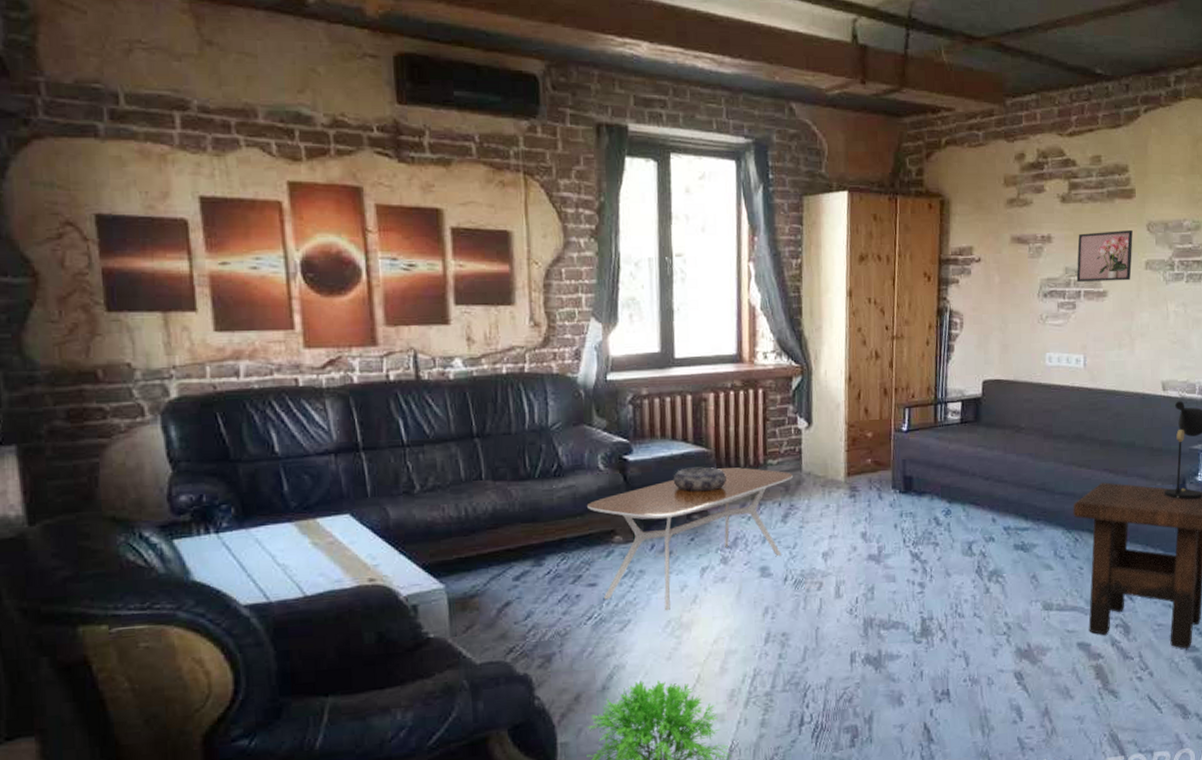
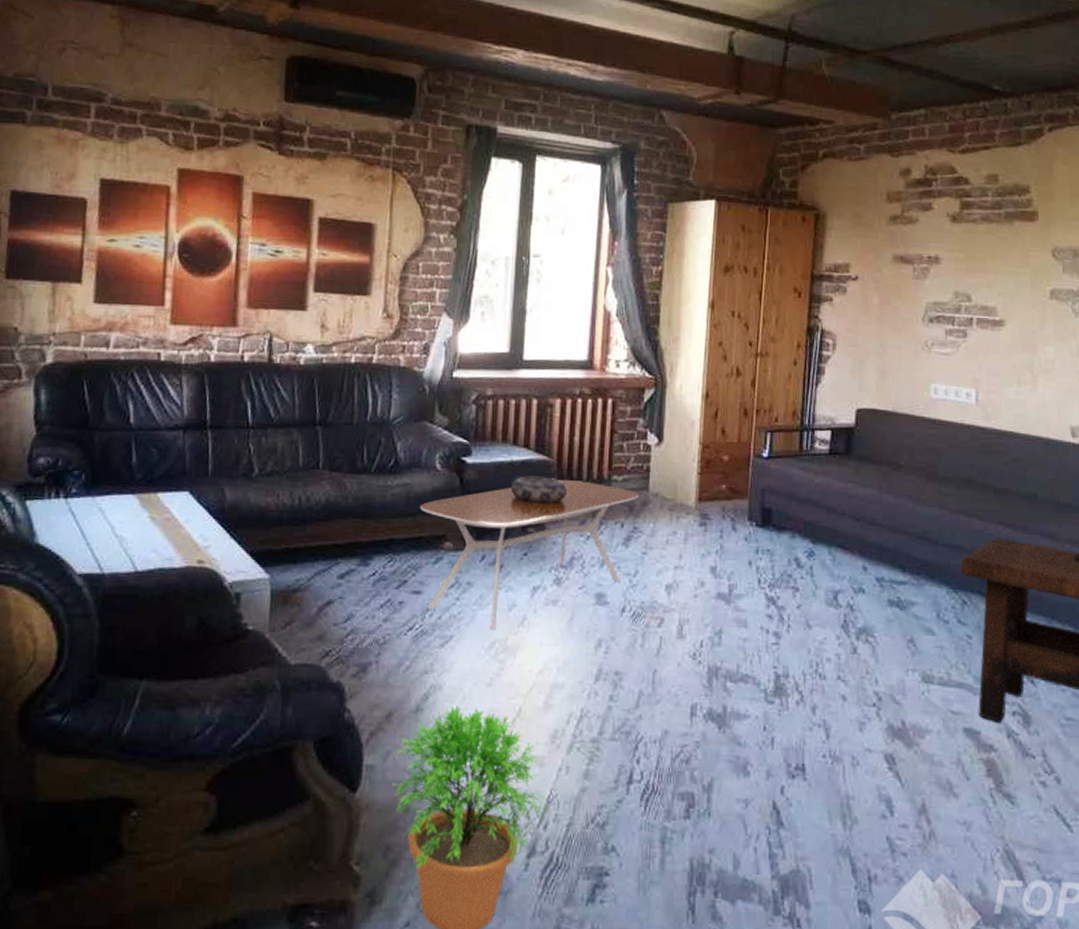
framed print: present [1076,229,1133,283] -> none [968,254,1035,310]

